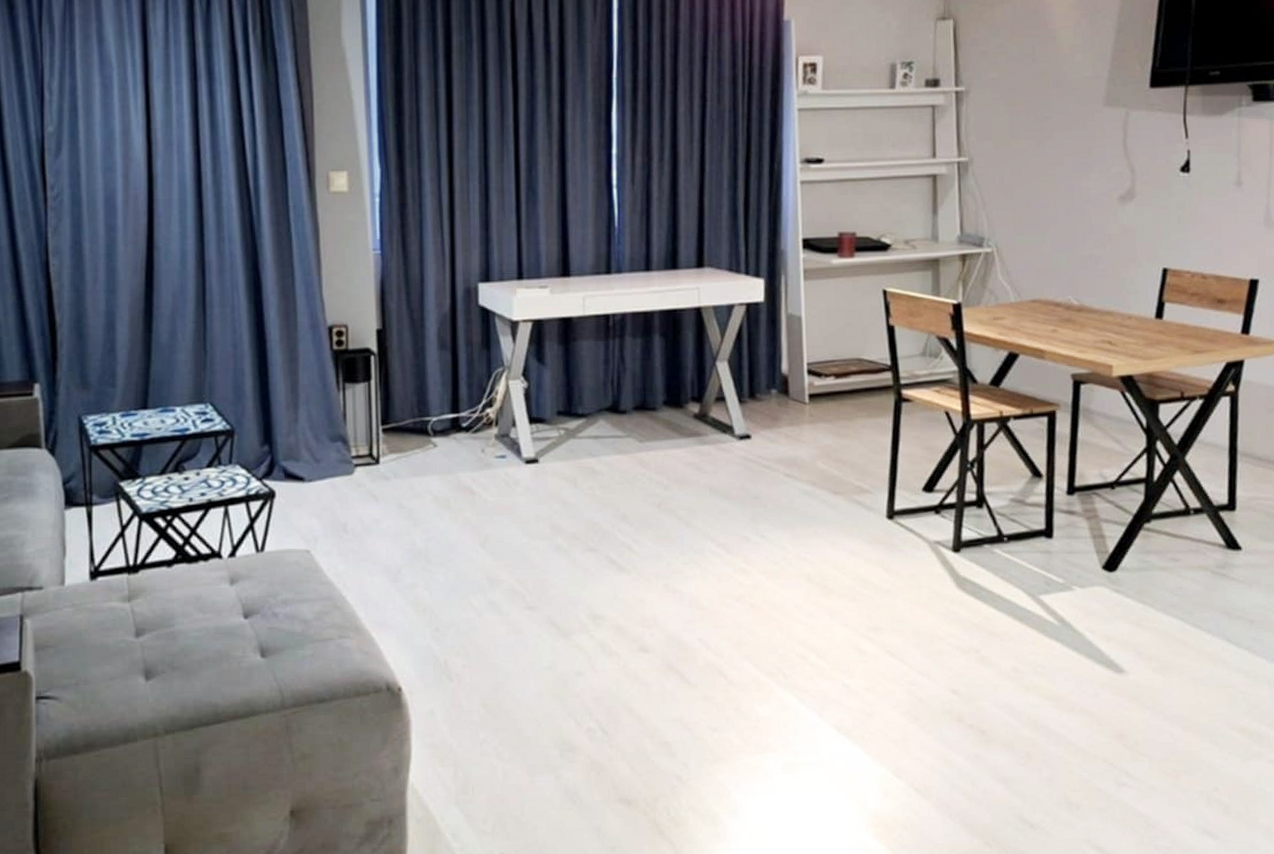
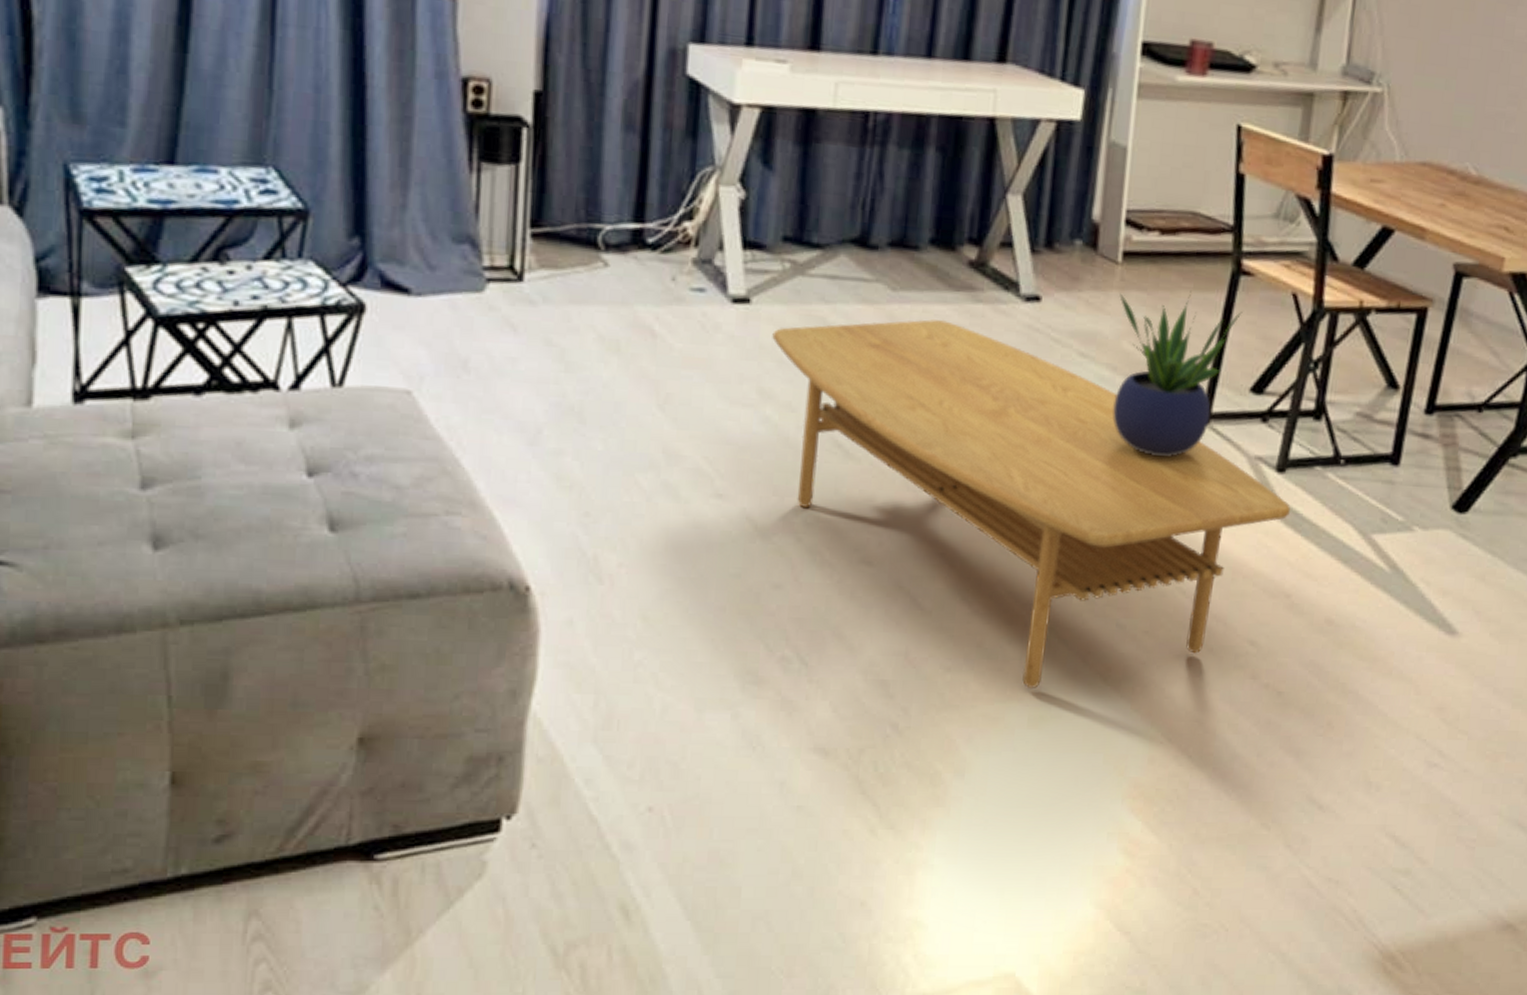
coffee table: none [556,460,969,741] -> present [772,319,1290,688]
potted plant: none [810,418,908,549] -> present [1113,290,1243,457]

